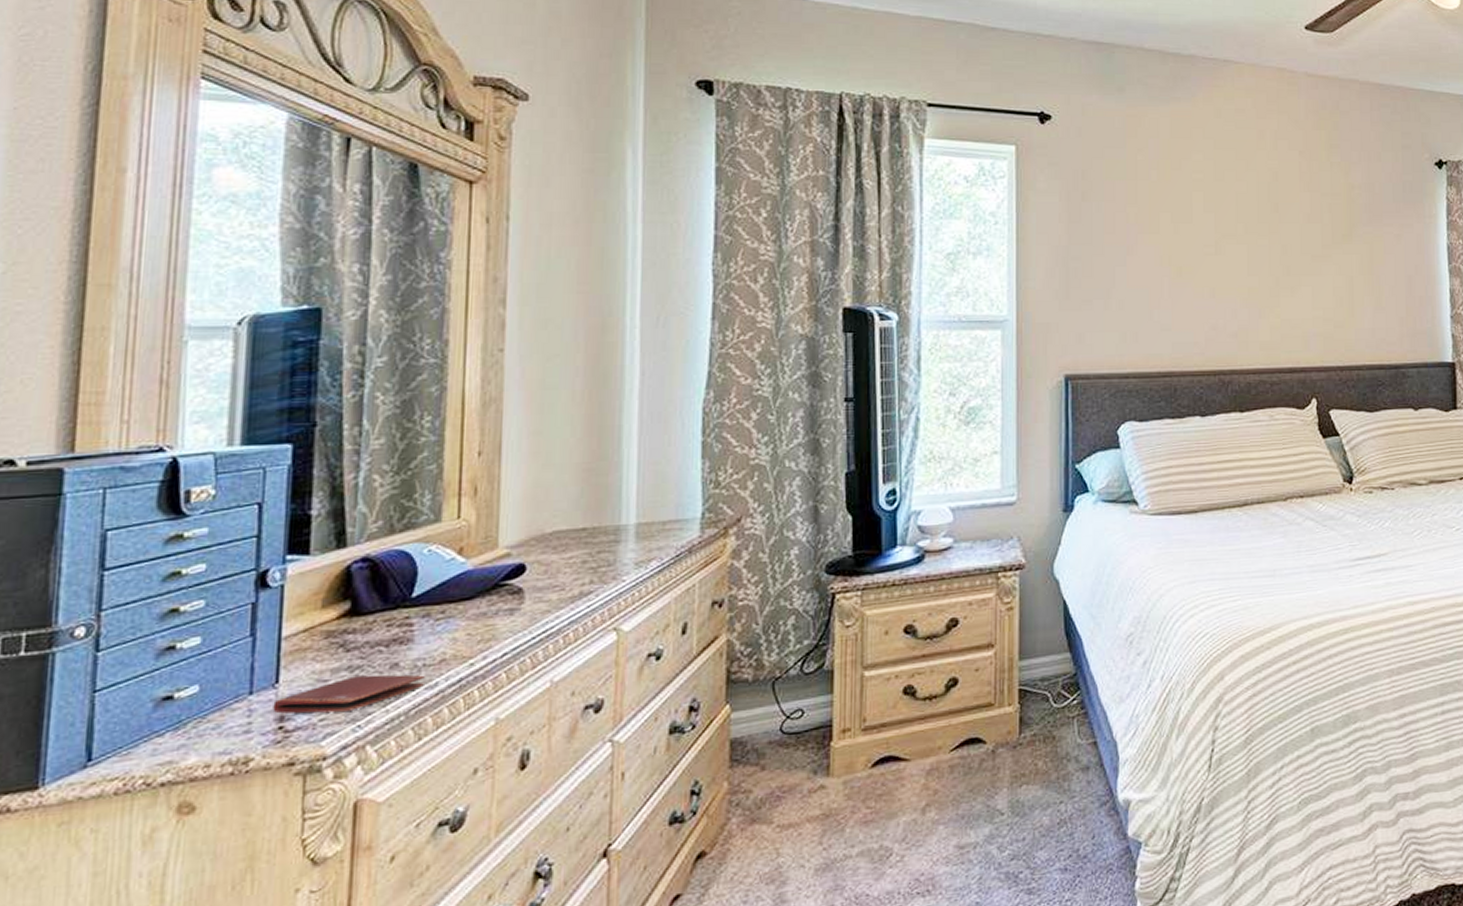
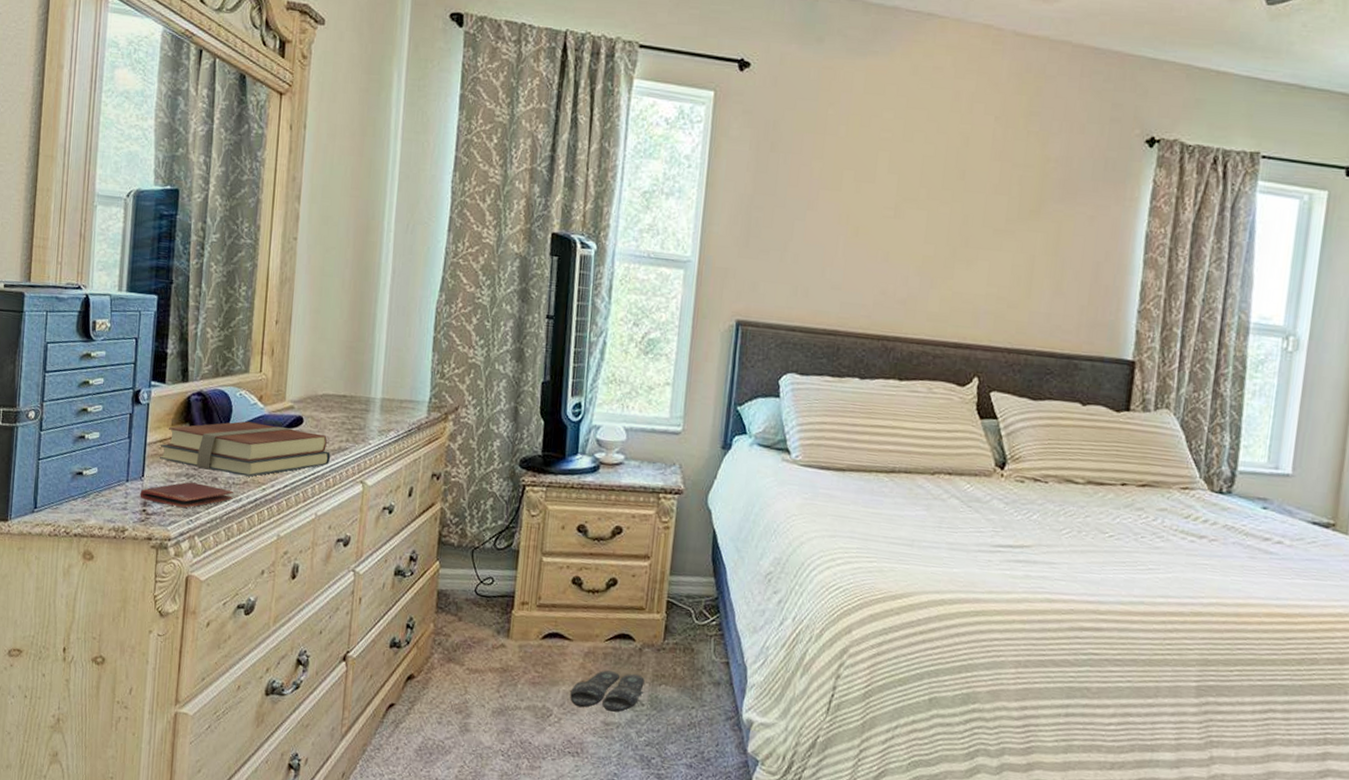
books: none [302,580,568,655] -> present [159,421,330,477]
slippers: none [913,781,1002,835] -> present [570,670,645,712]

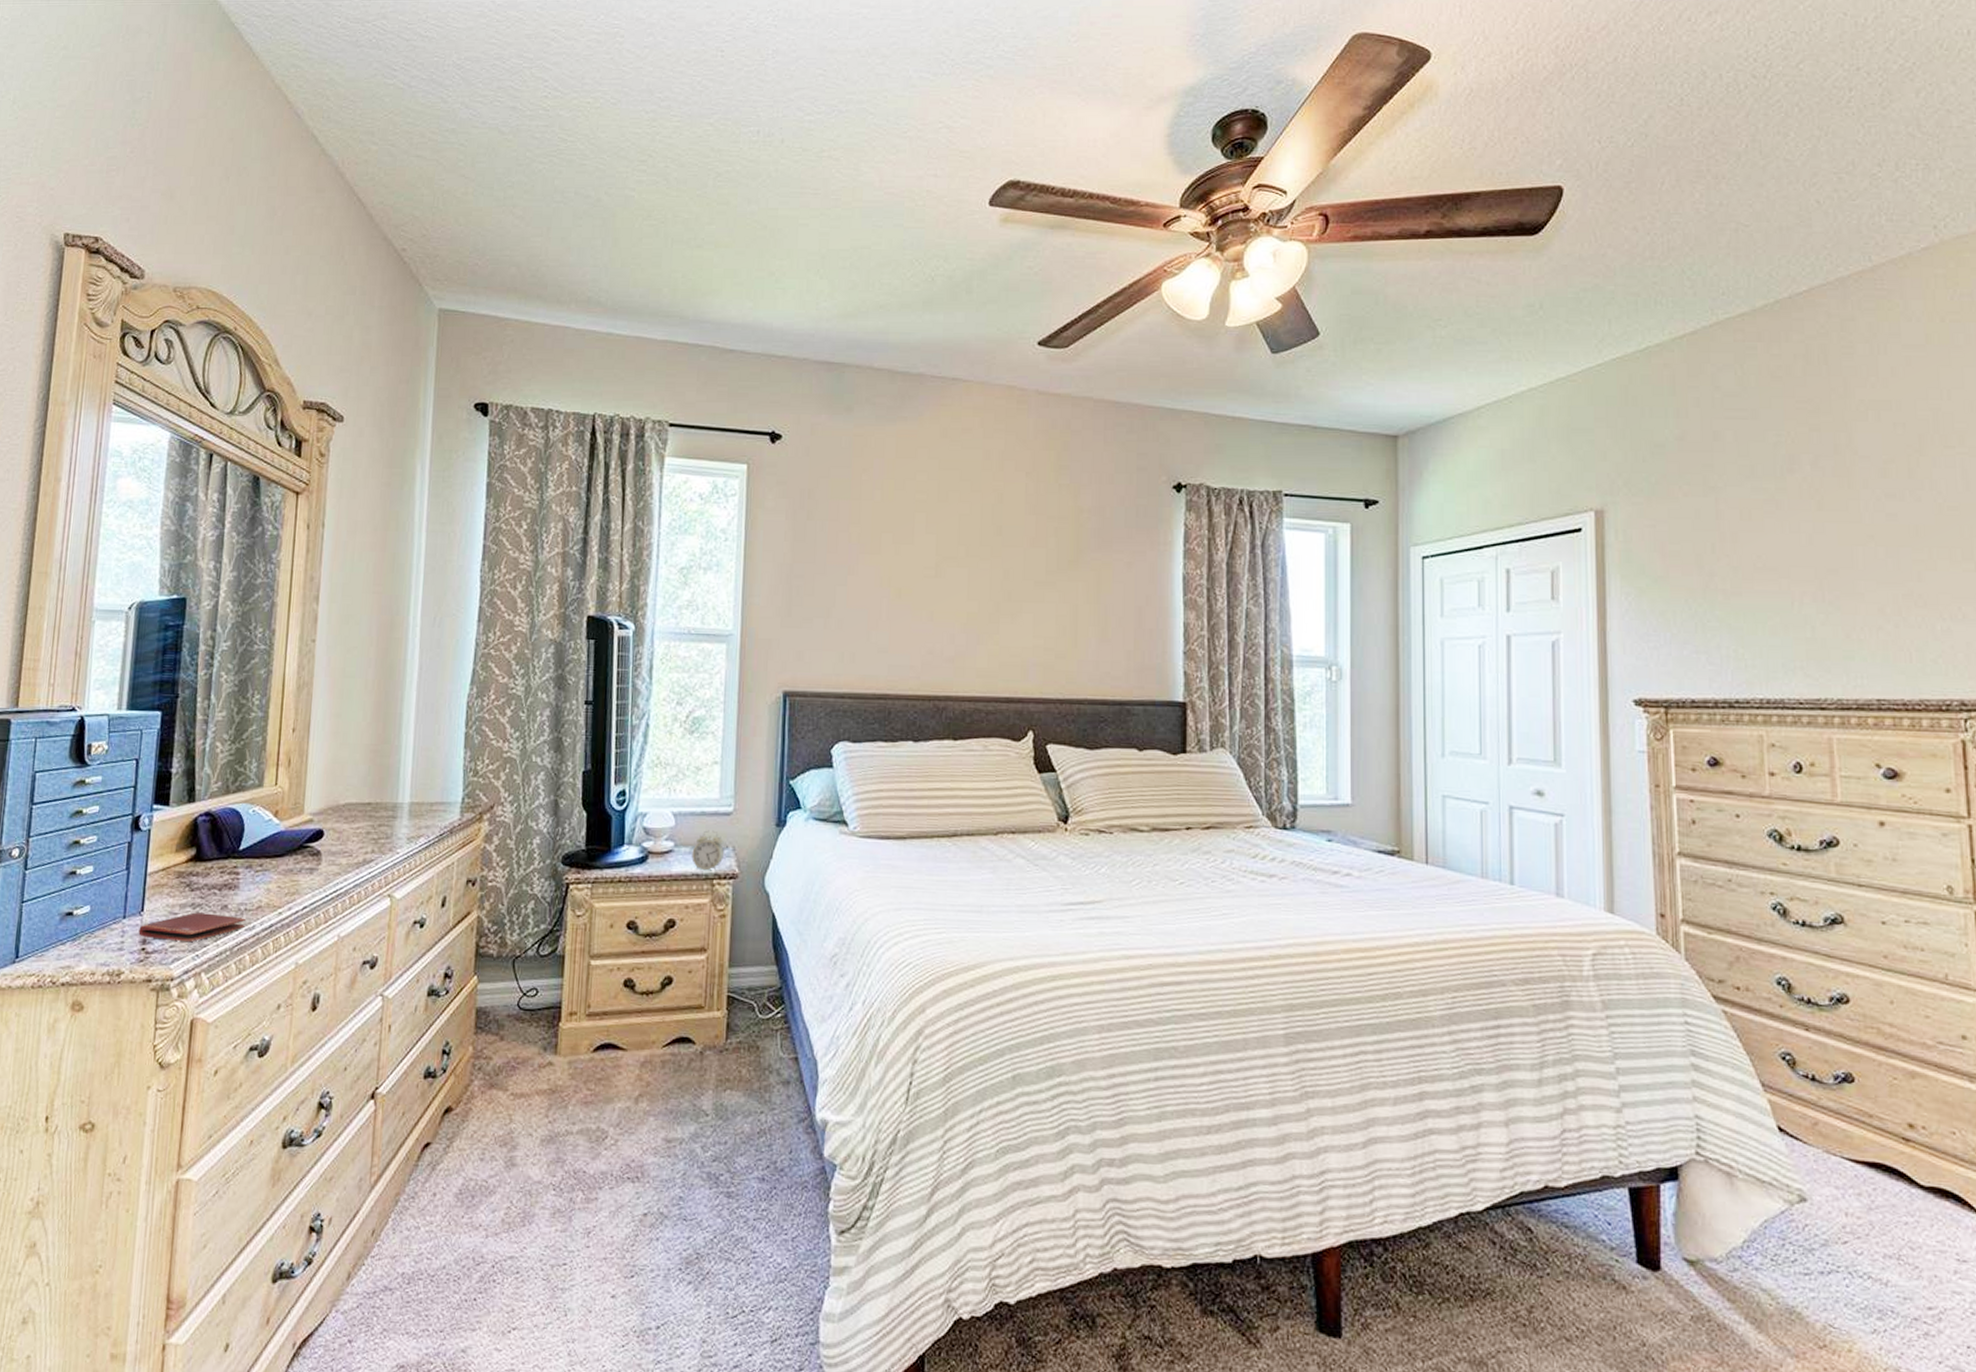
books: present [159,421,330,477] -> none [161,840,354,901]
slippers: present [570,670,645,712] -> none [627,1080,708,1126]
alarm clock: none [640,447,672,486] -> present [691,830,725,871]

